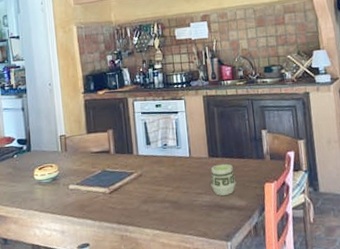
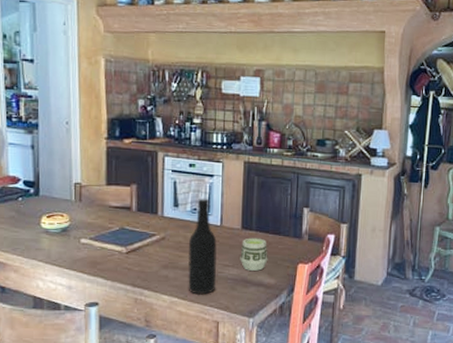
bottle: none [163,133,192,225] -> present [187,198,217,295]

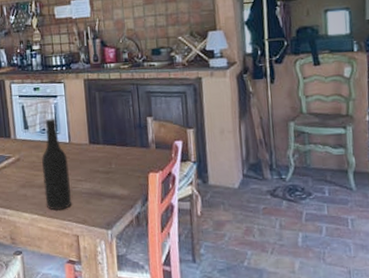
cup: present [240,238,268,271] -> none [91,151,119,184]

